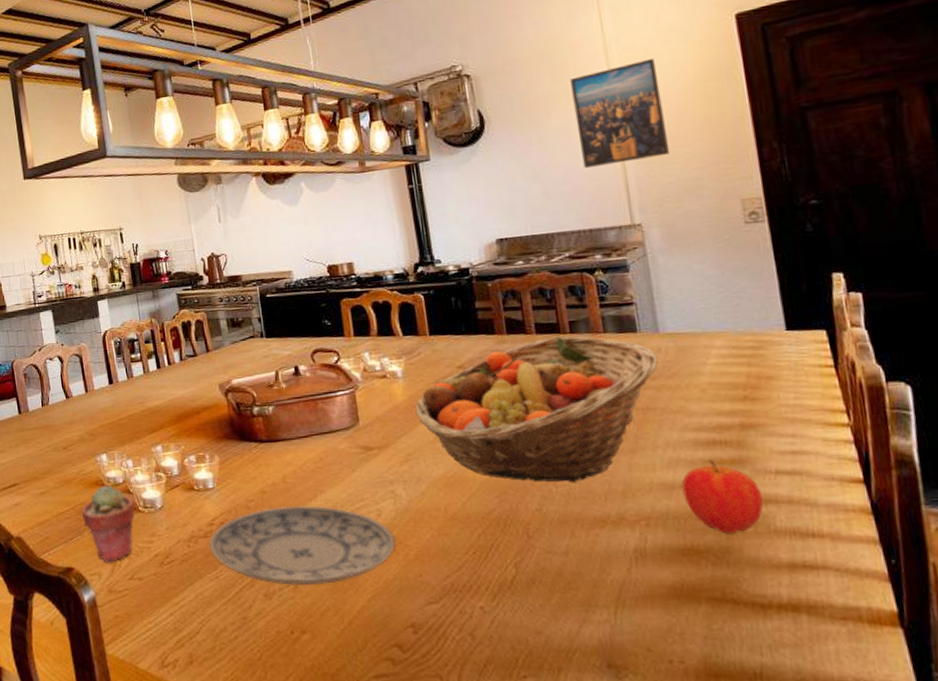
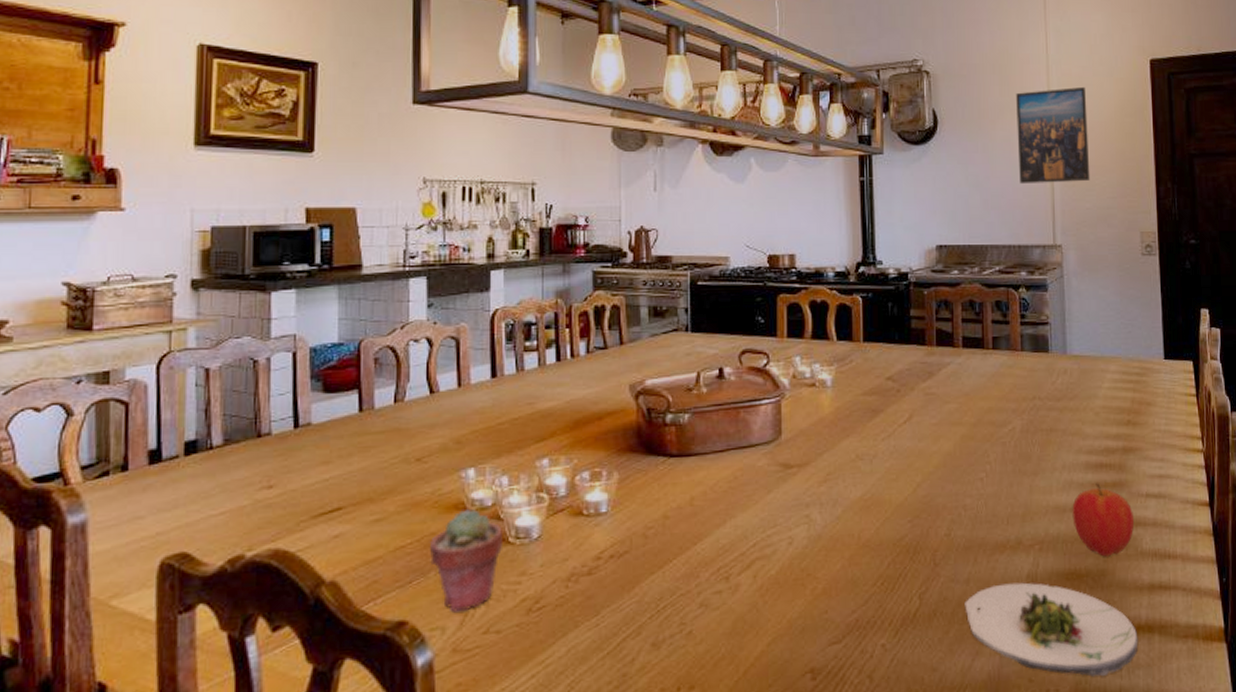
plate: present [209,505,397,586] -> none [593,533,805,632]
fruit basket: present [415,335,658,483] -> none [840,351,1063,506]
salad plate: none [565,556,781,651] -> present [964,582,1139,677]

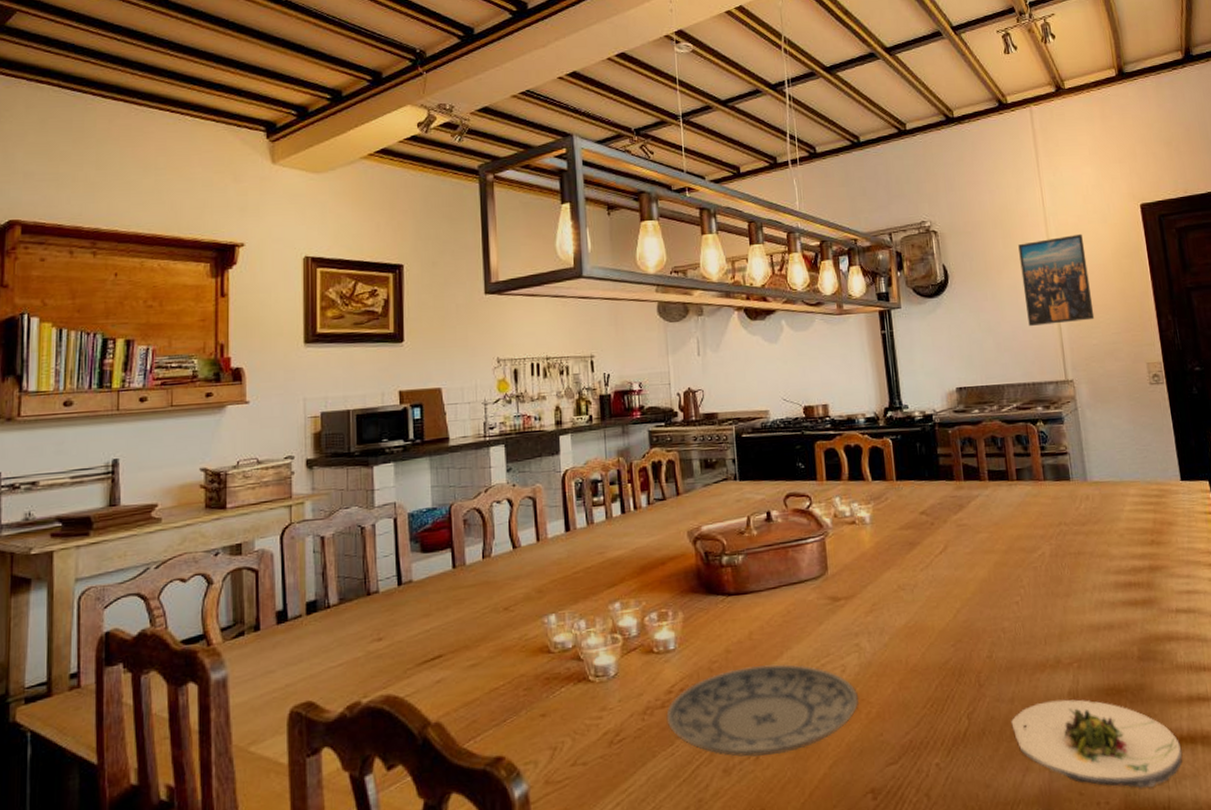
potted succulent: present [429,508,504,612] -> none [519,651,585,747]
plate: none [593,533,805,632] -> present [666,664,860,758]
apple: present [1072,483,1135,557] -> none [1105,601,1168,672]

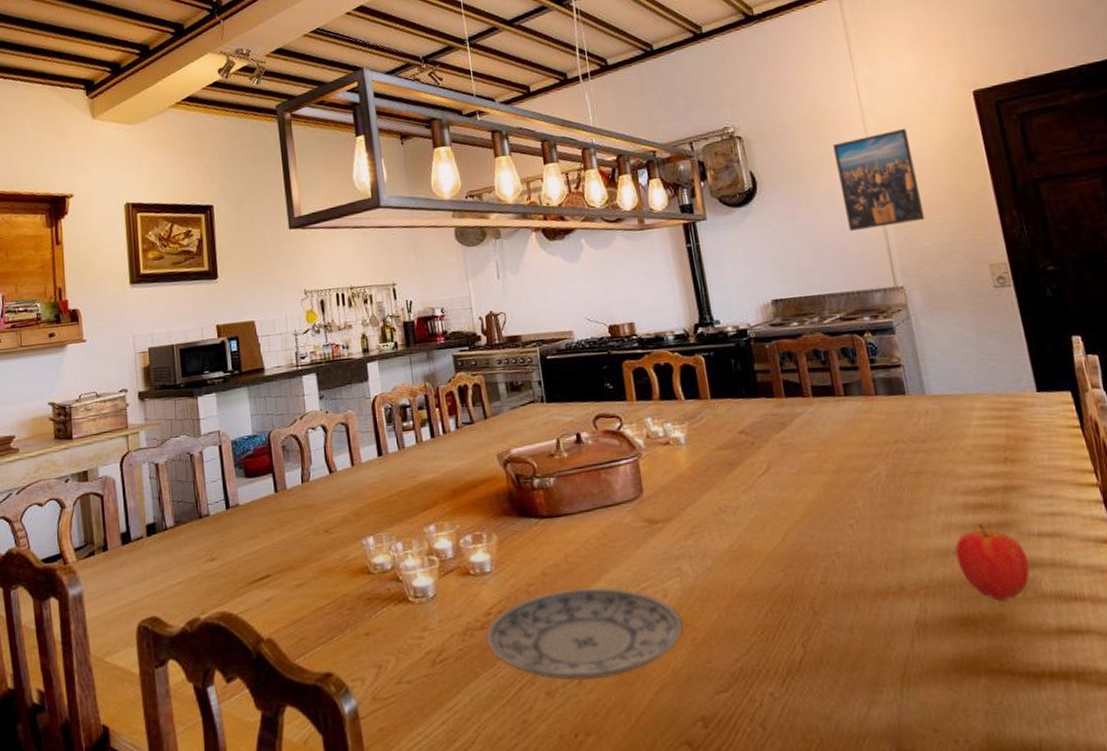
salad plate: present [1011,699,1183,788] -> none [851,629,1054,727]
apple: none [1105,601,1168,672] -> present [955,524,1030,601]

